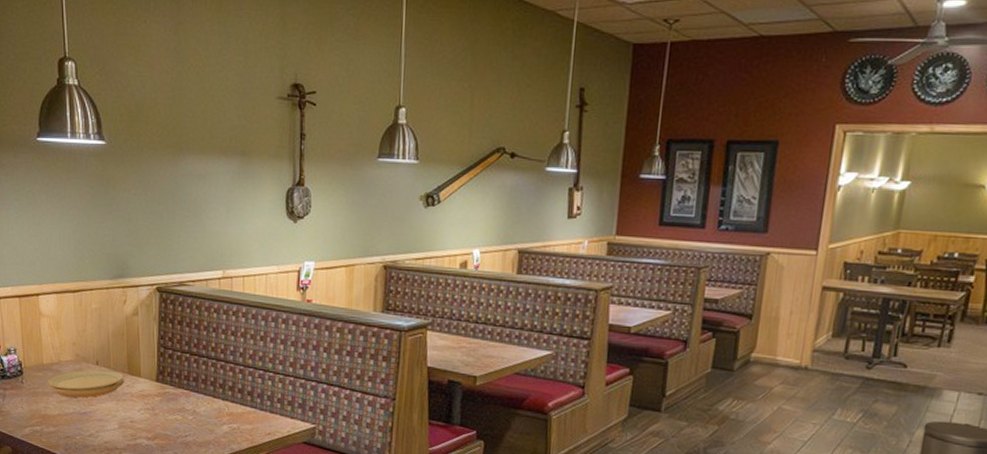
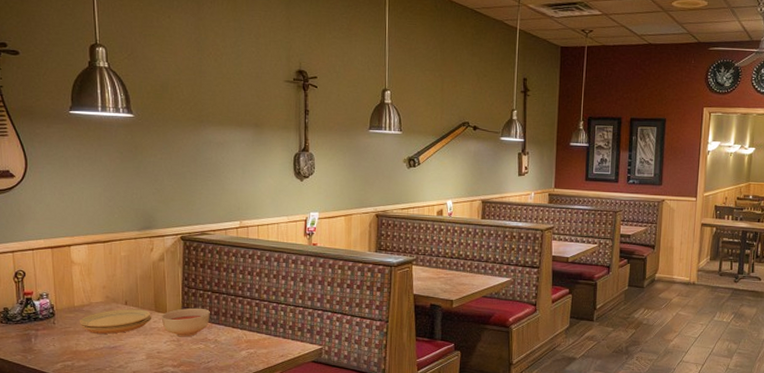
bowl: none [134,371,188,406] -> present [161,307,210,337]

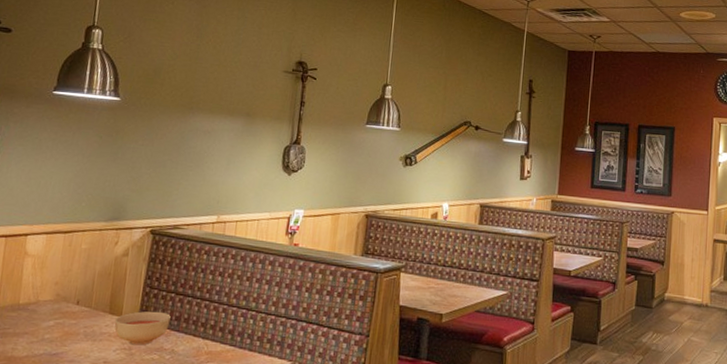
plate: present [79,309,151,334] -> none [20,309,104,338]

